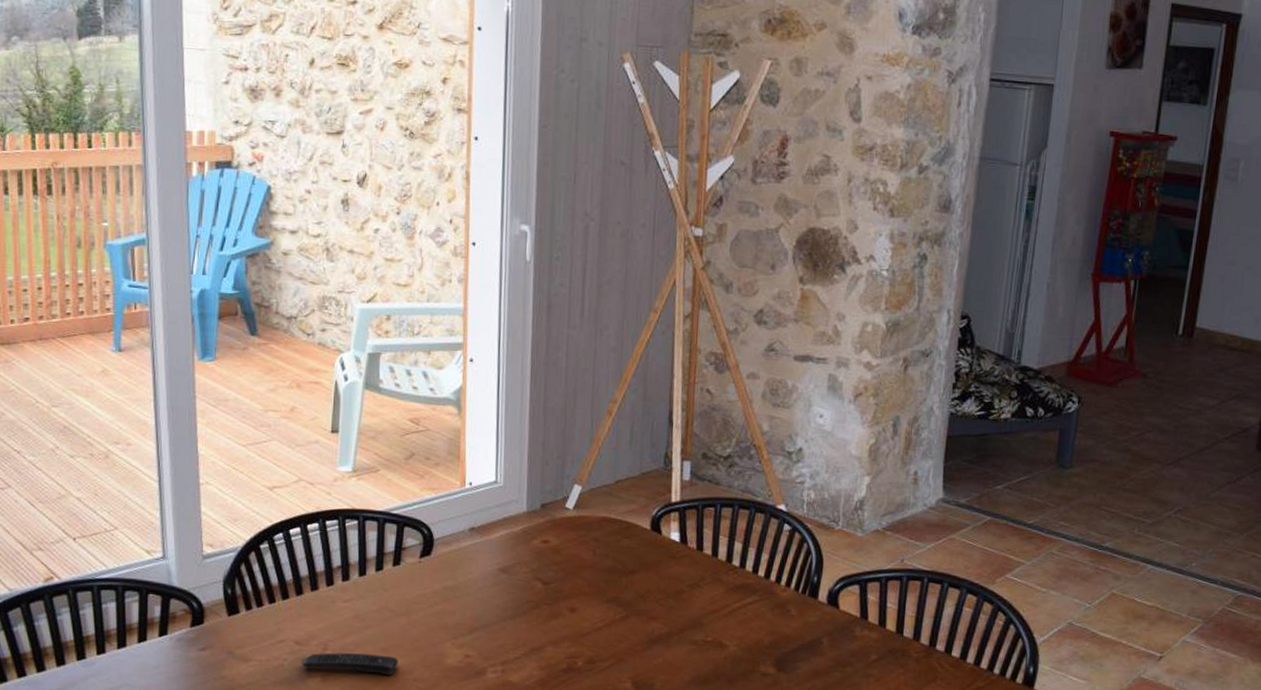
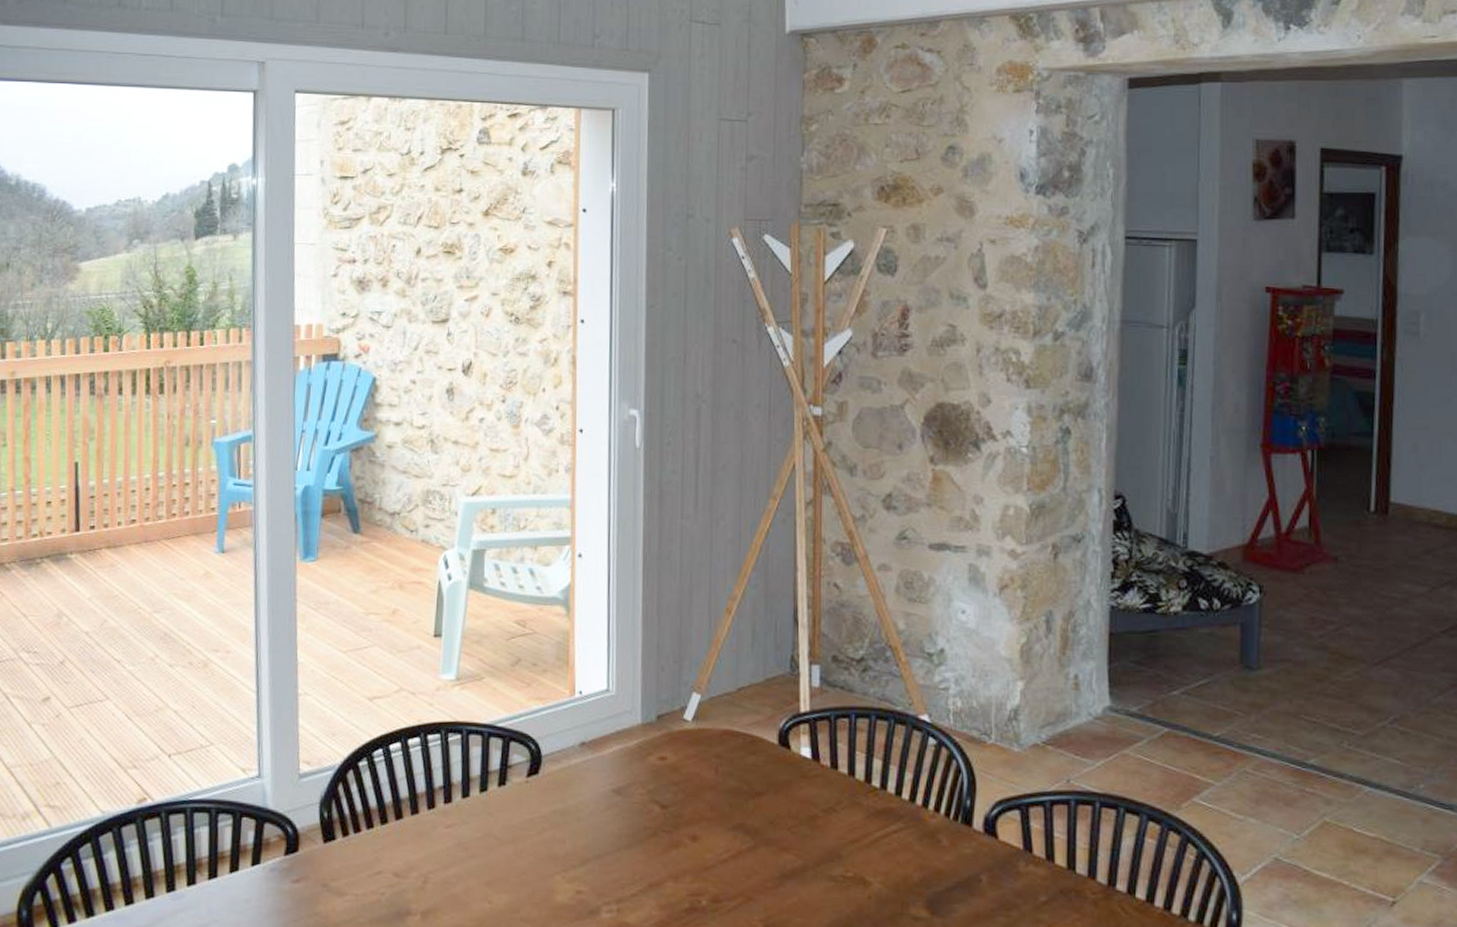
remote control: present [300,652,399,676] -> none [399,886,504,914]

